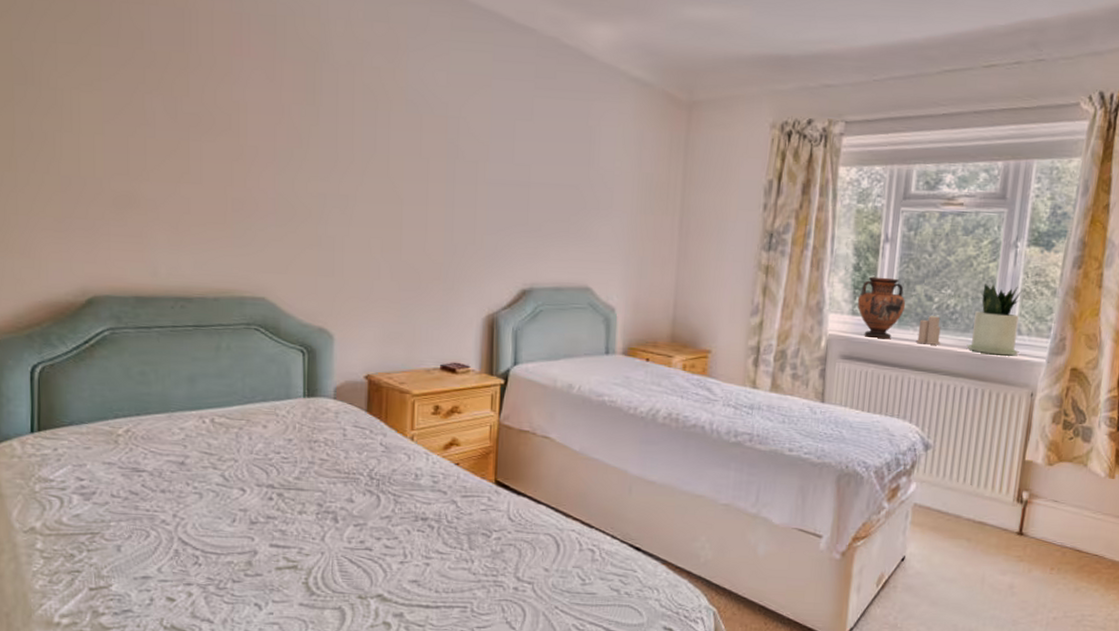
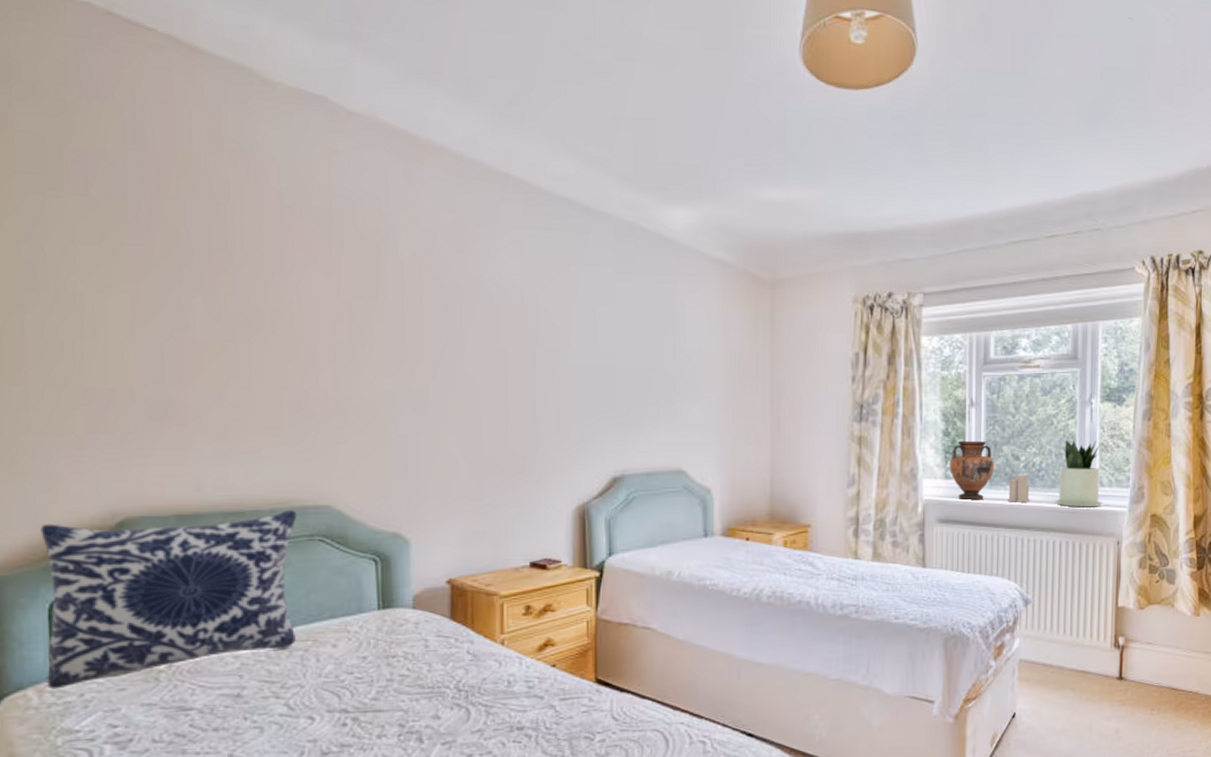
cushion: none [25,296,237,442] -> present [40,510,297,690]

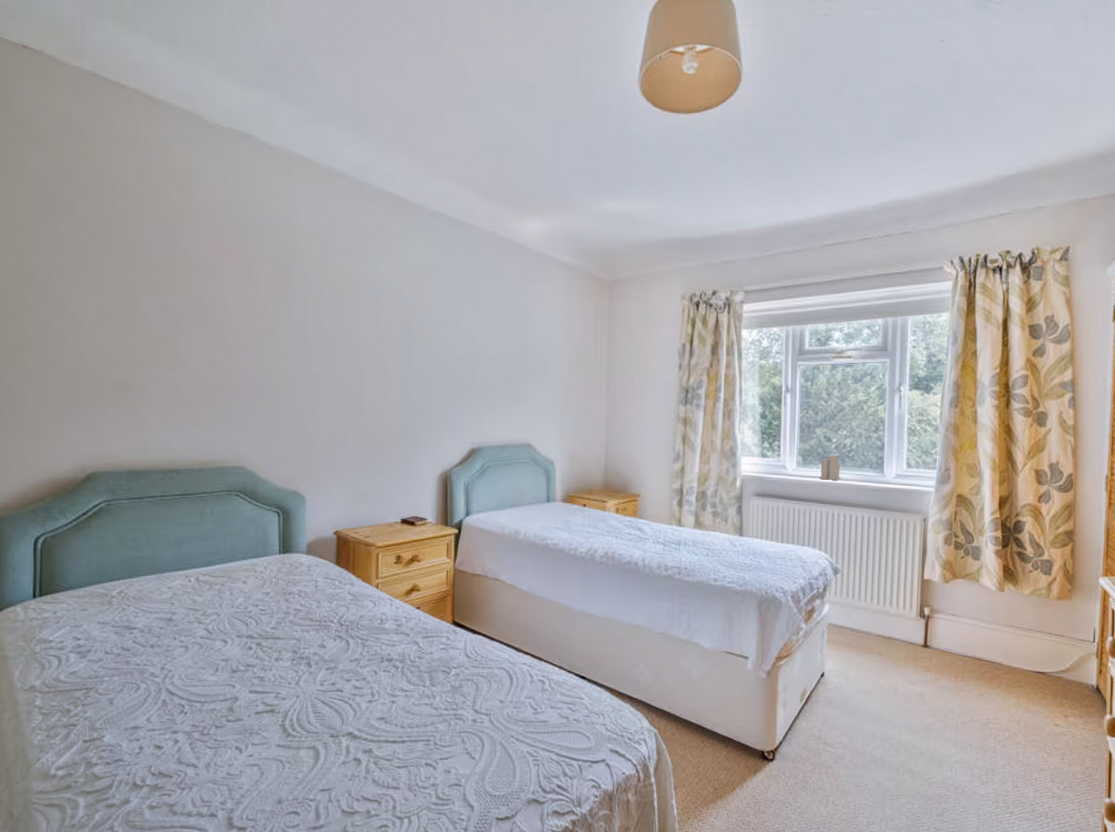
cushion: present [40,510,297,690] -> none [31,470,219,607]
vase: present [949,440,995,499] -> none [765,423,808,476]
planter: present [1055,440,1103,508] -> none [864,424,910,487]

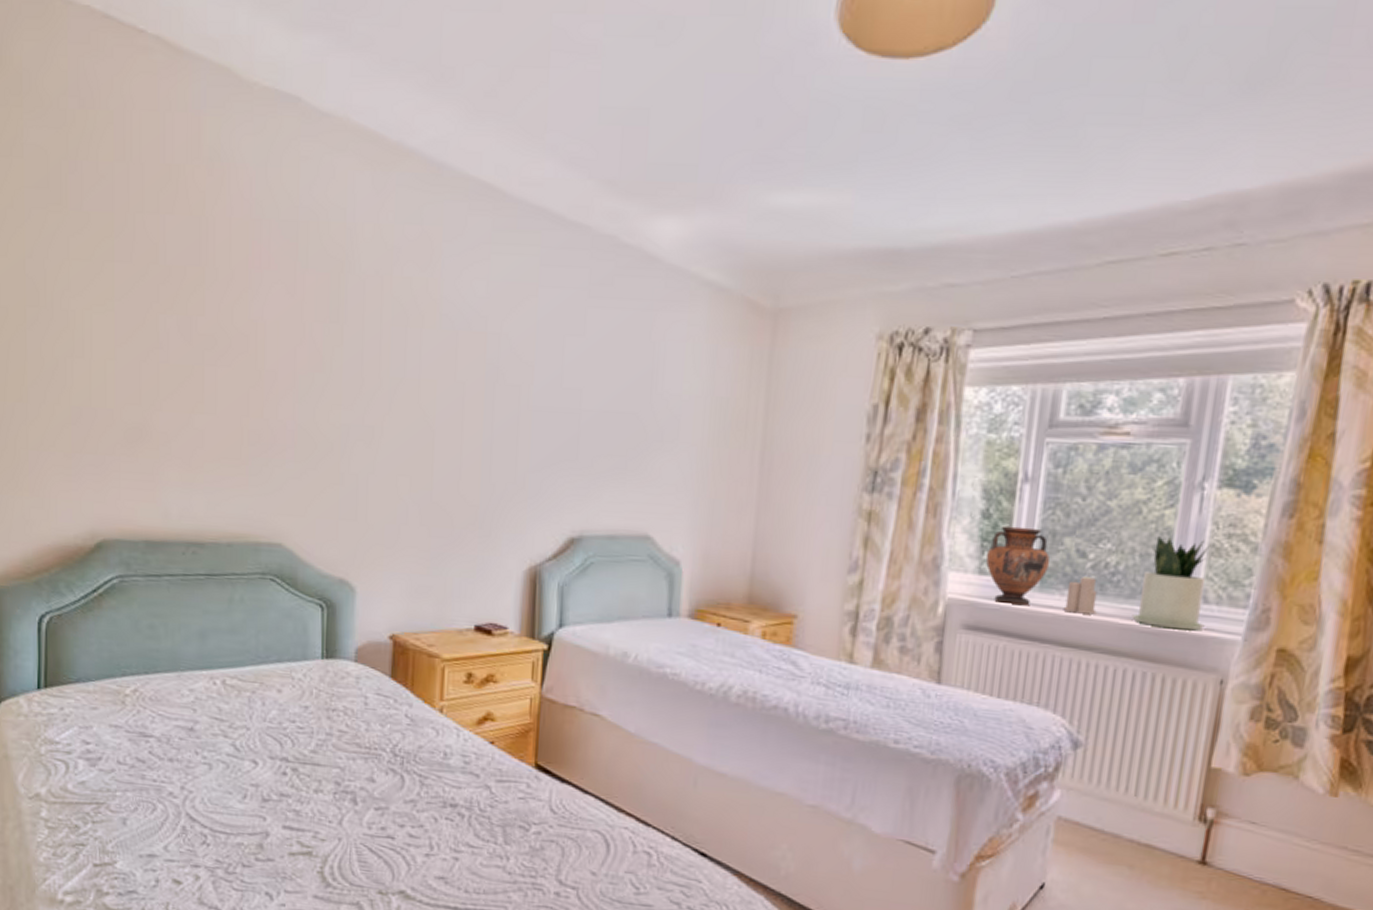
vase: none [765,423,808,476] -> present [985,525,1051,605]
planter: none [864,424,910,487] -> present [1132,536,1209,631]

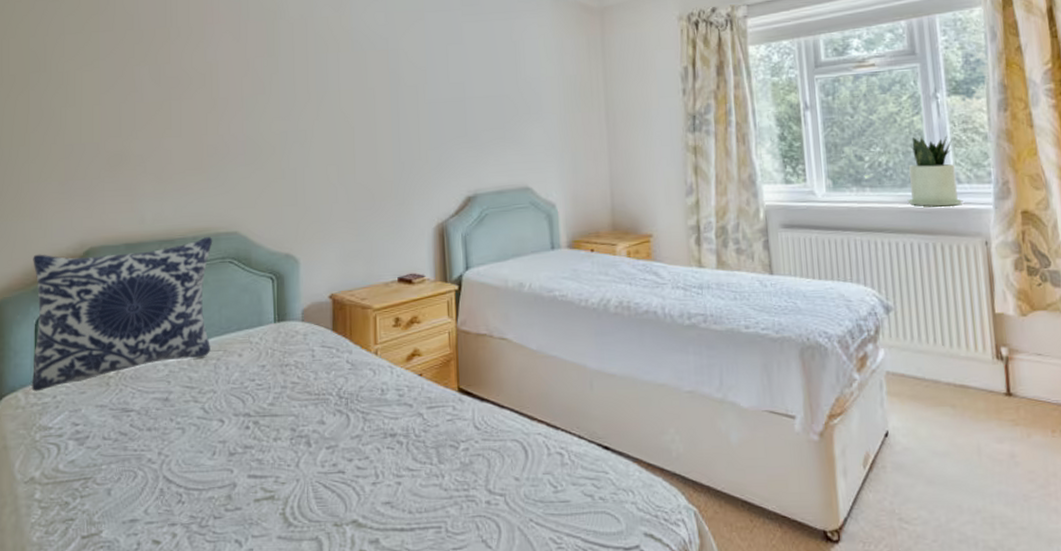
cushion: none [34,539,252,700] -> present [31,237,213,392]
vase: present [985,525,1051,605] -> none [788,143,837,203]
candle: present [1063,574,1098,615] -> none [854,172,880,204]

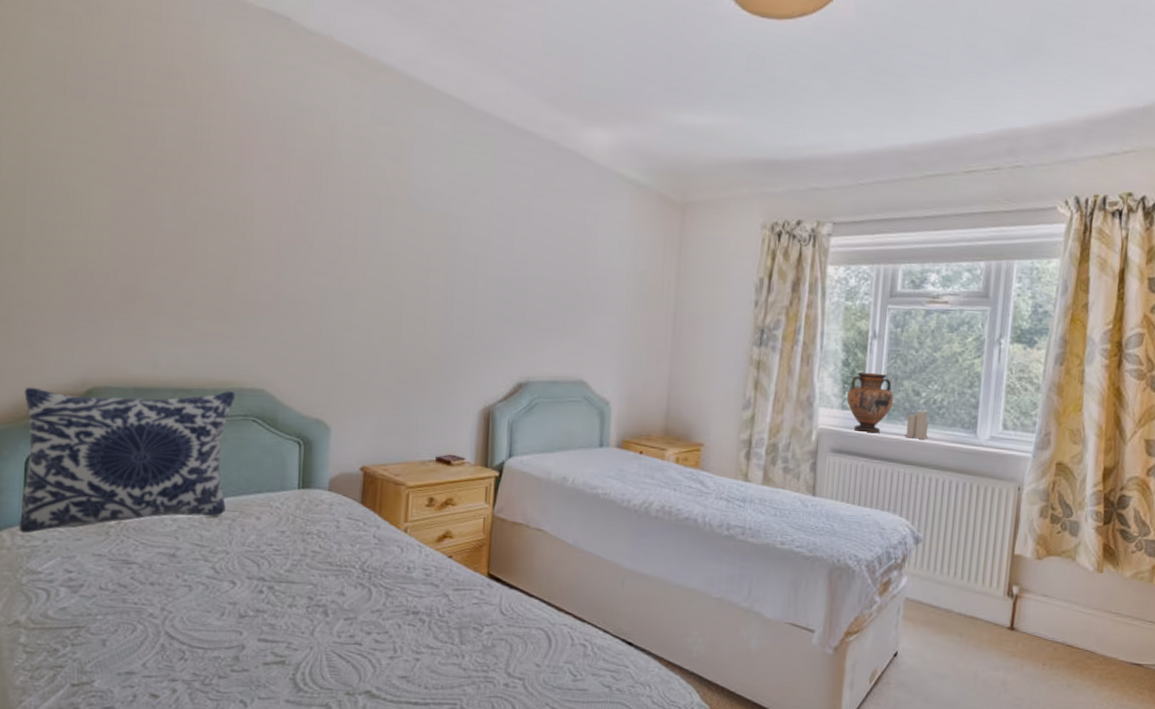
vase: none [788,143,837,203] -> present [846,371,894,432]
candle: none [854,172,880,204] -> present [904,408,929,440]
planter: present [907,135,963,207] -> none [954,379,1006,450]

